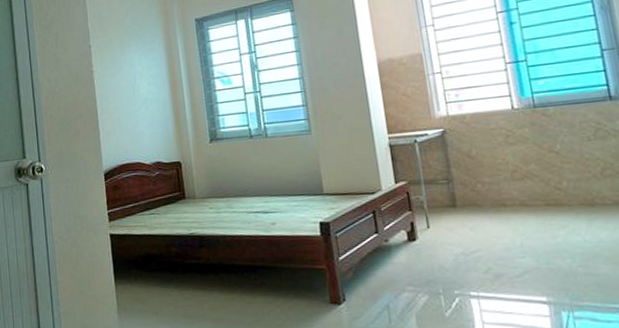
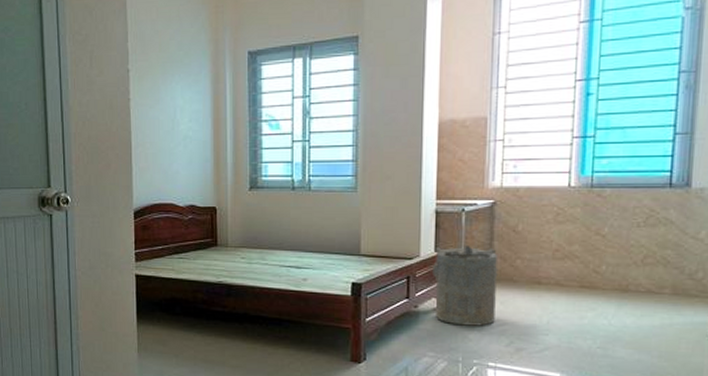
laundry hamper: none [395,175,468,256] -> present [433,246,498,326]

